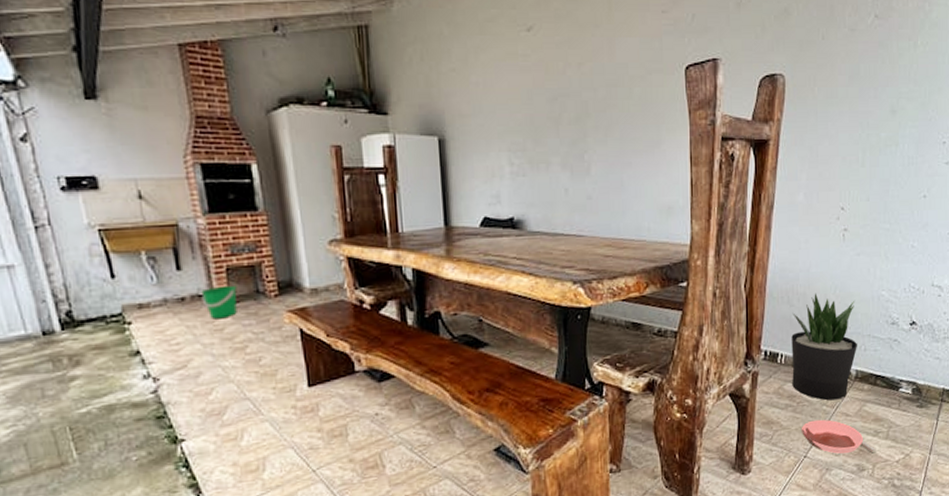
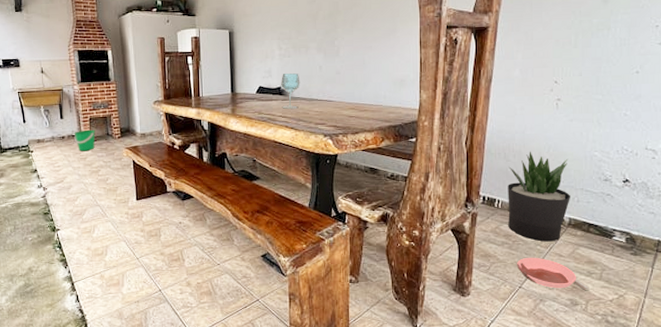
wine glass: none [512,199,540,249] -> present [280,73,301,110]

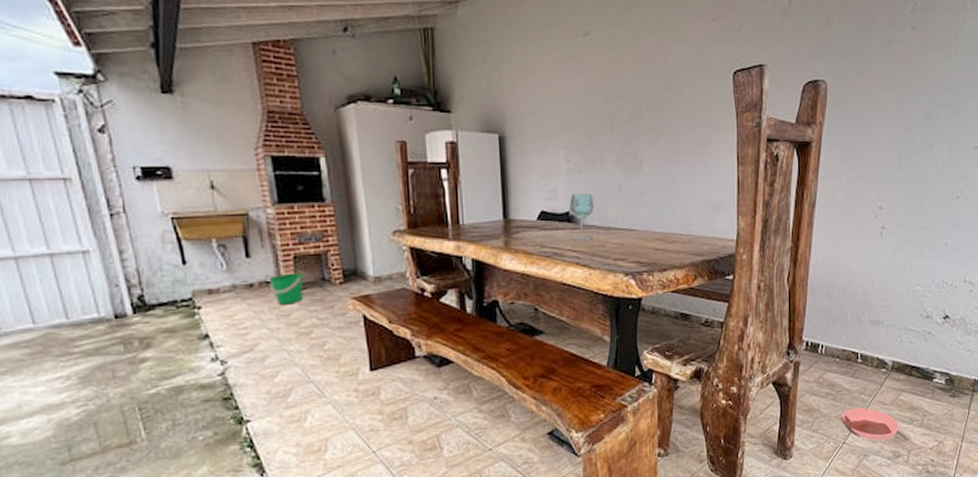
planter: present [508,151,570,242] -> none [831,287,894,390]

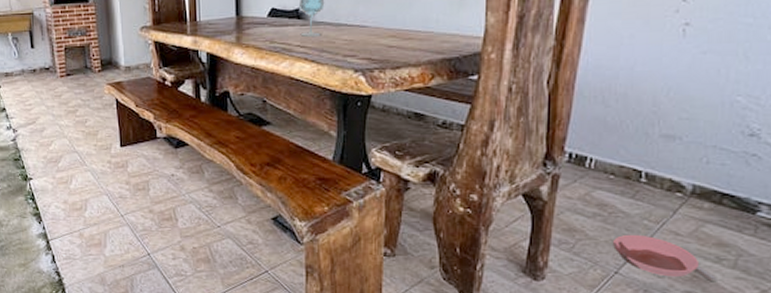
bucket: present [269,272,304,305] -> none [47,61,72,87]

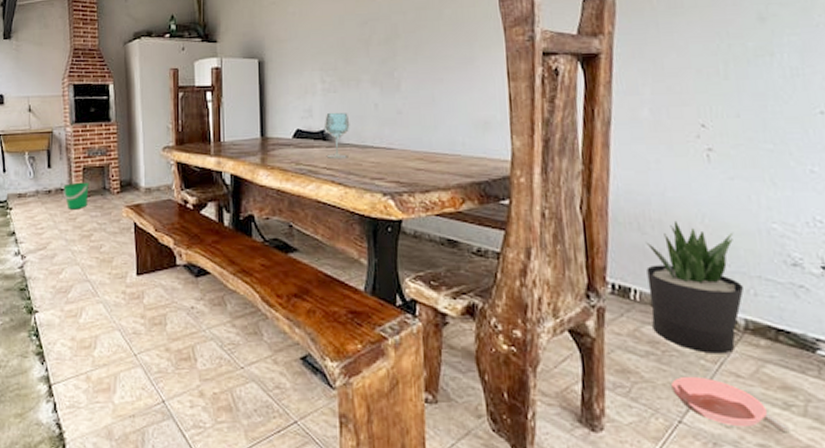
bucket: none [47,61,72,87] -> present [63,182,89,210]
planter: none [603,94,696,215] -> present [646,220,744,354]

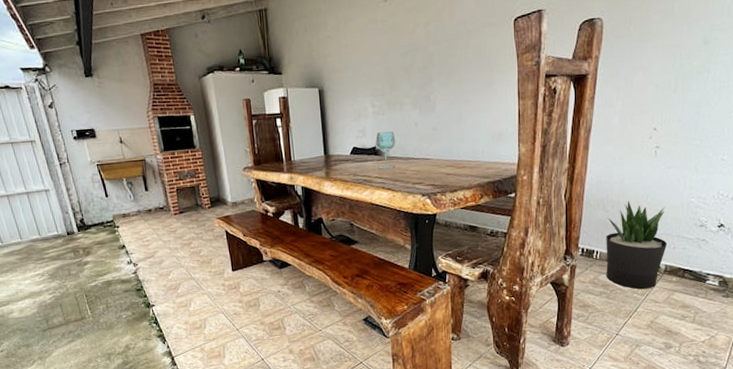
bucket: present [63,182,89,210] -> none [161,200,185,224]
pet bowl: present [671,376,790,433] -> none [614,304,683,334]

